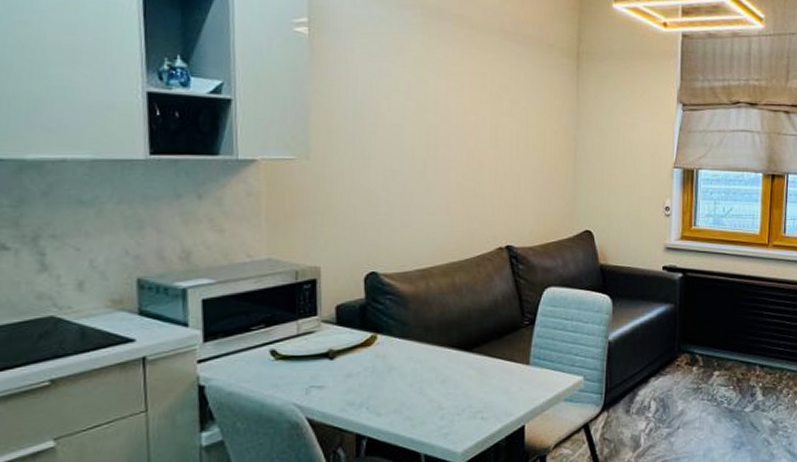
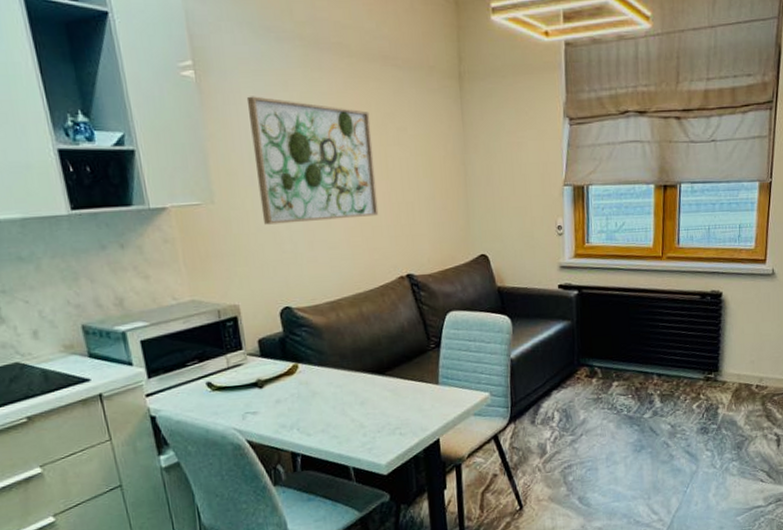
wall art: none [359,57,484,185] -> present [246,96,379,225]

